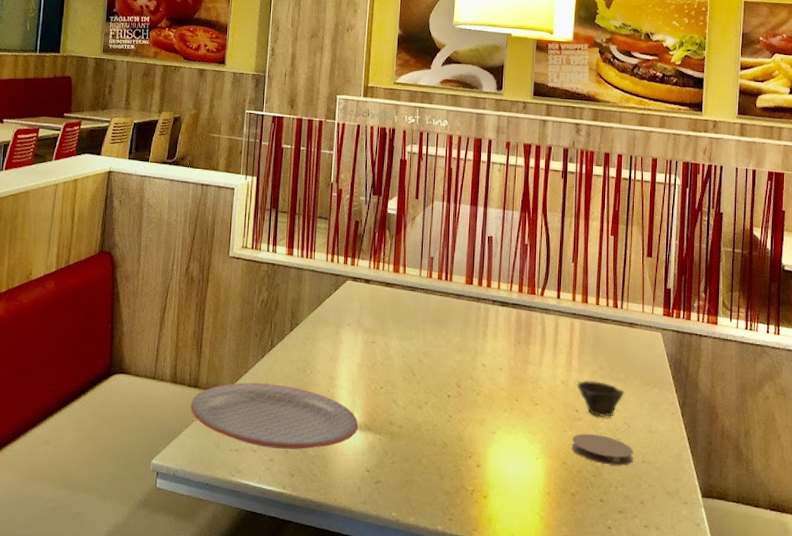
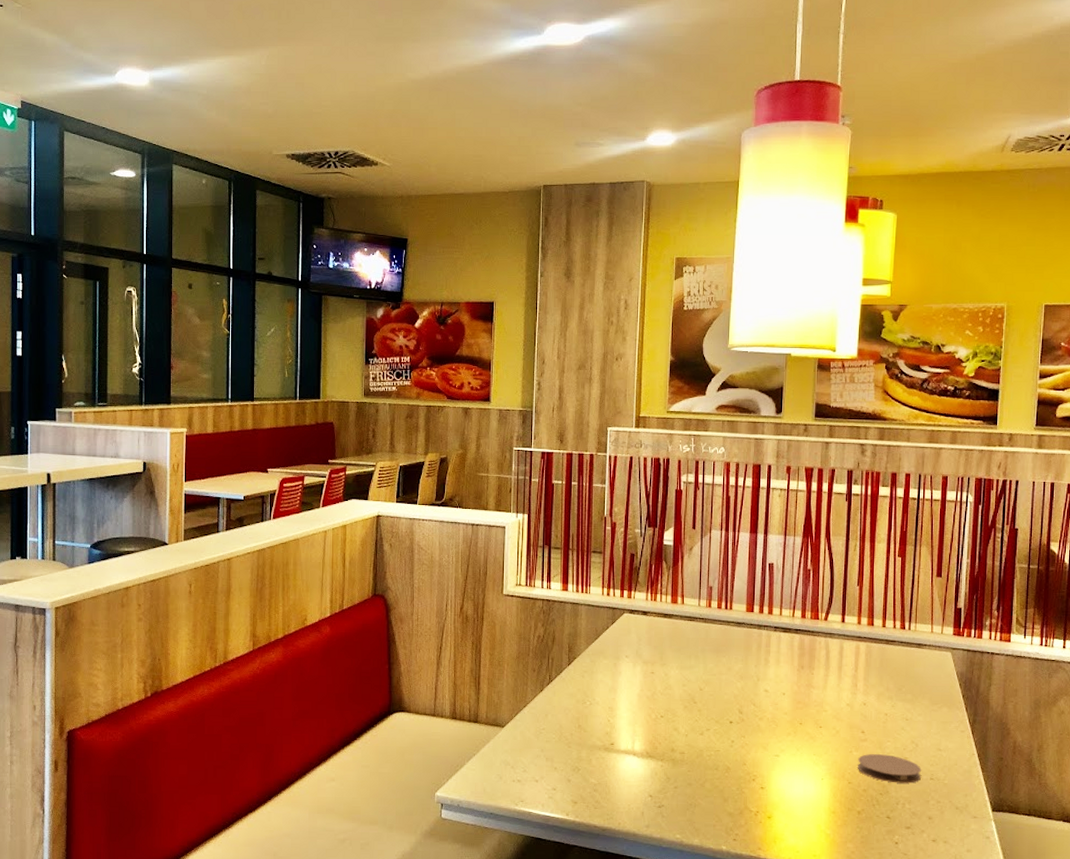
plate: present [190,382,359,450] -> none [471,716,640,779]
cup: present [577,380,624,417] -> none [863,701,912,737]

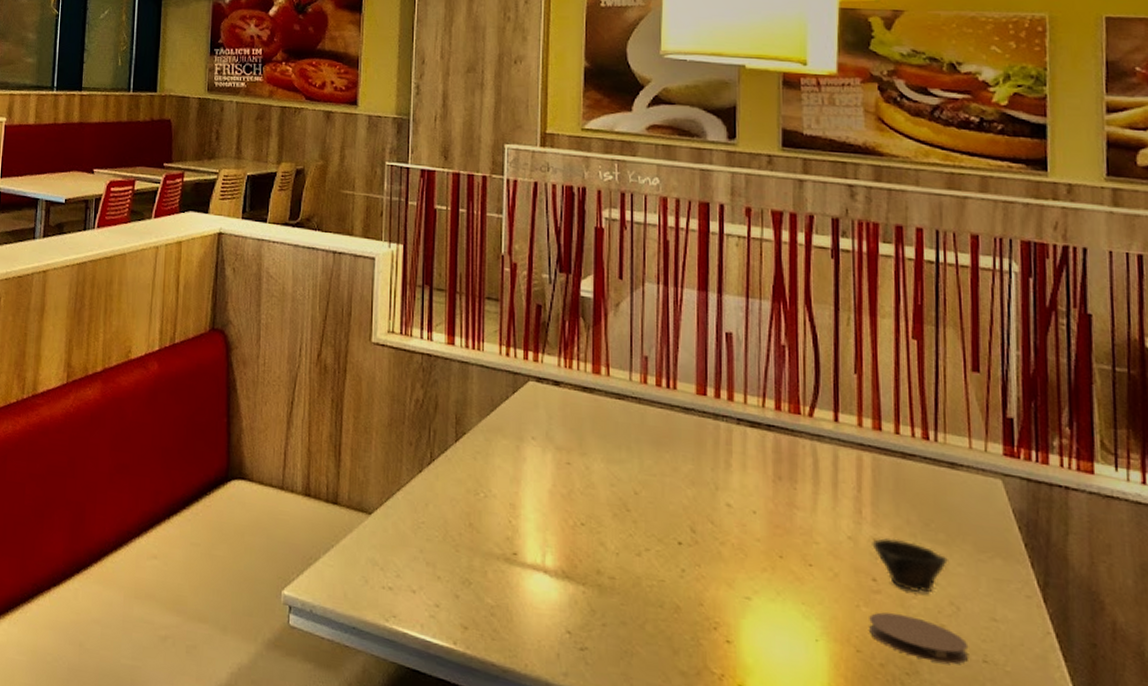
cup: none [863,701,912,737] -> present [872,537,948,593]

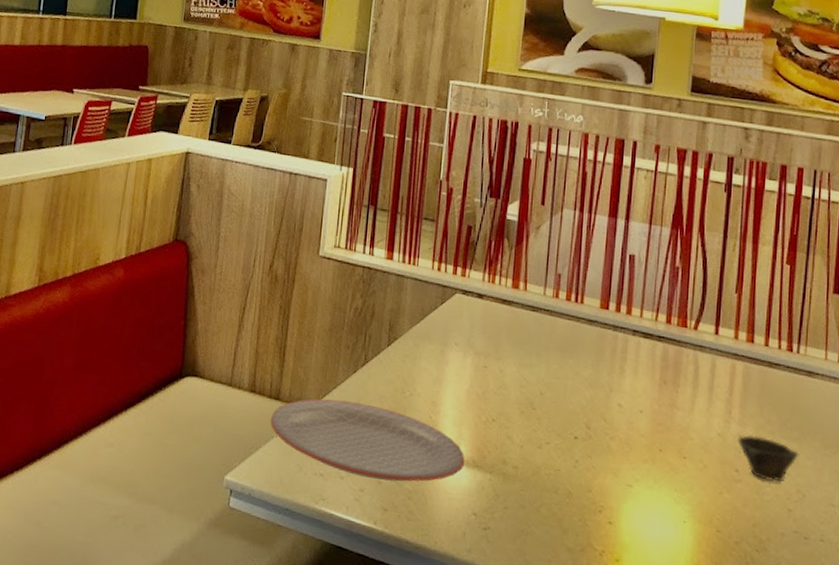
plate: none [328,502,553,596] -> present [270,398,465,482]
coaster: present [869,612,969,664] -> none [729,498,810,543]

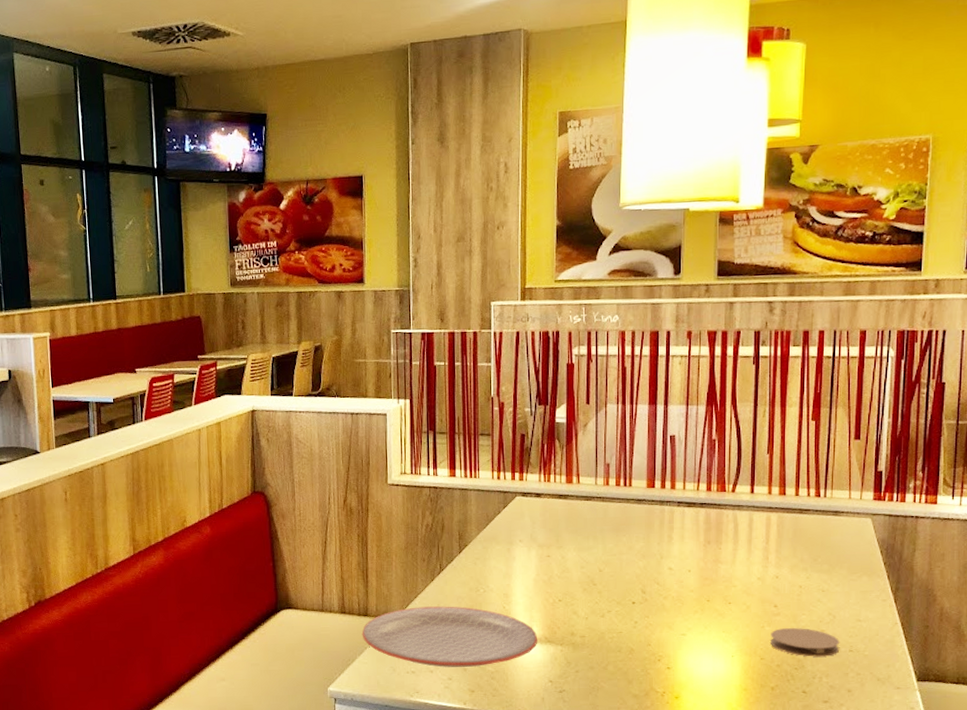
coaster: none [729,498,810,543] -> present [771,628,840,657]
cup: present [737,434,799,482] -> none [775,573,829,610]

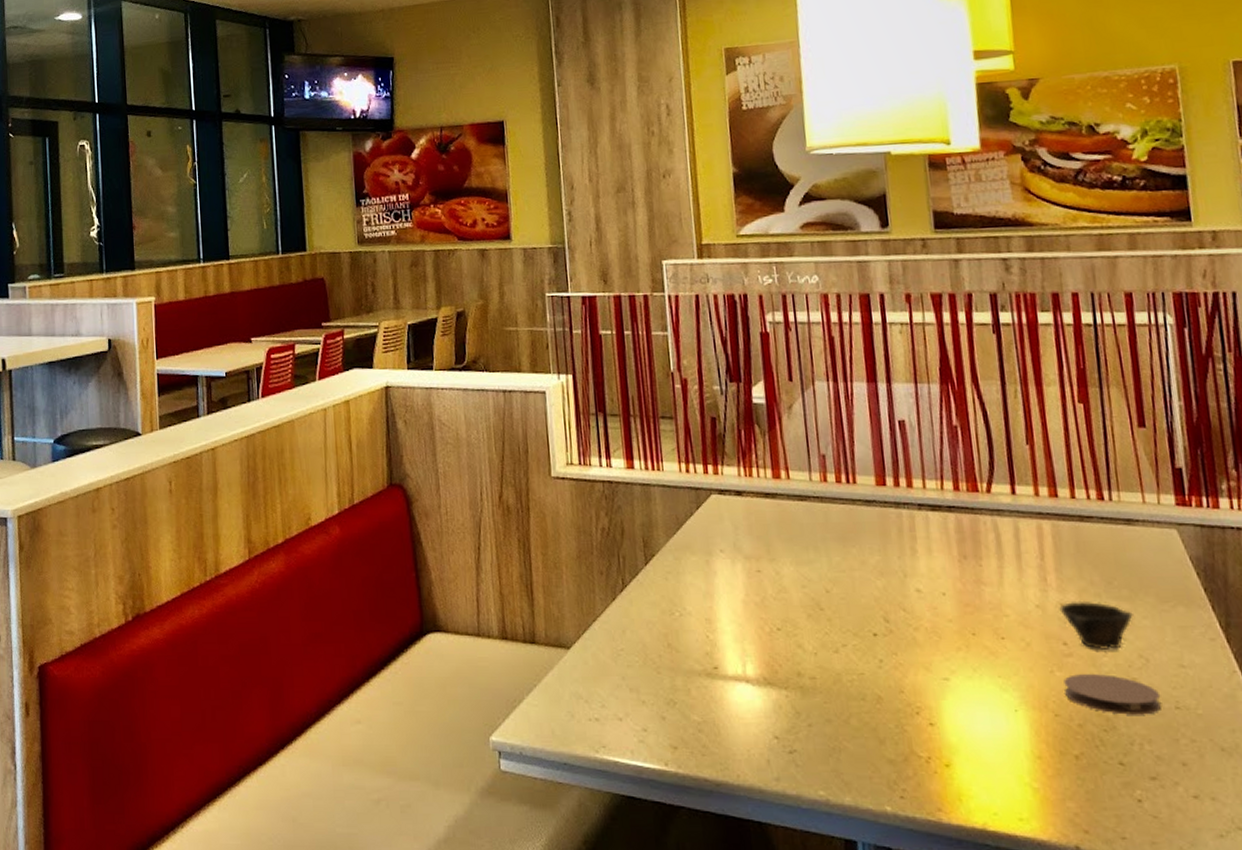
plate: present [362,606,538,668] -> none [529,633,755,716]
cup: none [775,573,829,610] -> present [1059,600,1133,650]

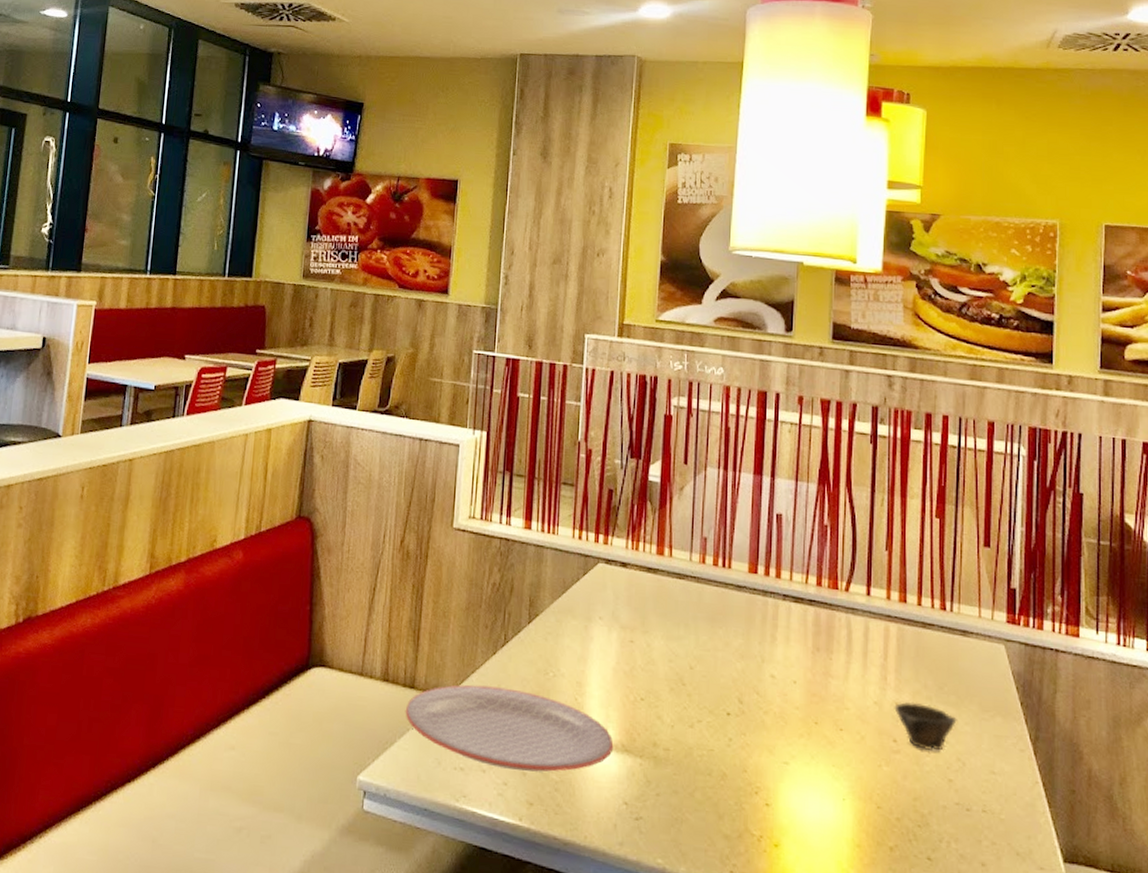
plate: none [529,633,755,716] -> present [405,684,614,773]
coaster: present [1063,674,1161,715] -> none [889,770,971,815]

